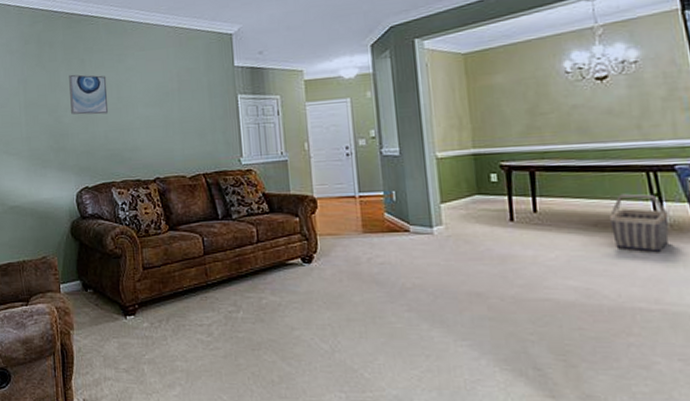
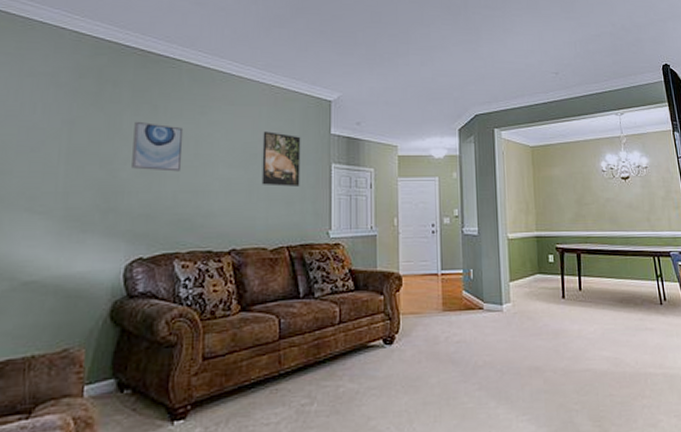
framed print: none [172,70,210,120] -> present [261,131,301,187]
basket: present [608,193,670,253] -> none [630,274,668,325]

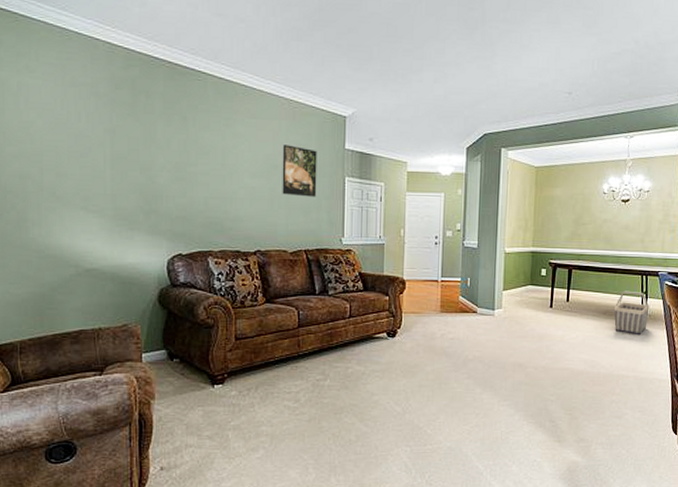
wall art: present [132,121,184,172] -> none [167,131,211,180]
basket: none [630,274,668,325] -> present [614,290,650,336]

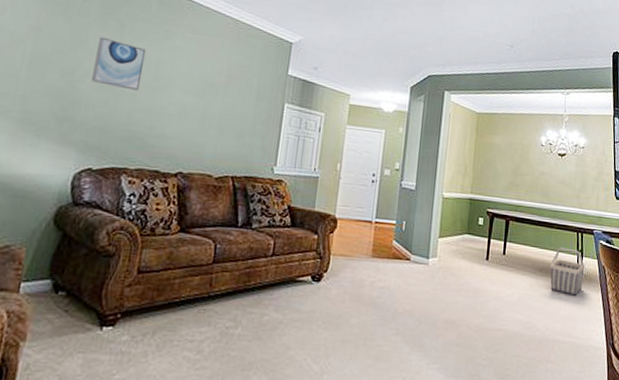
wall art: none [167,131,211,180] -> present [91,36,147,91]
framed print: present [282,144,317,197] -> none [215,63,259,121]

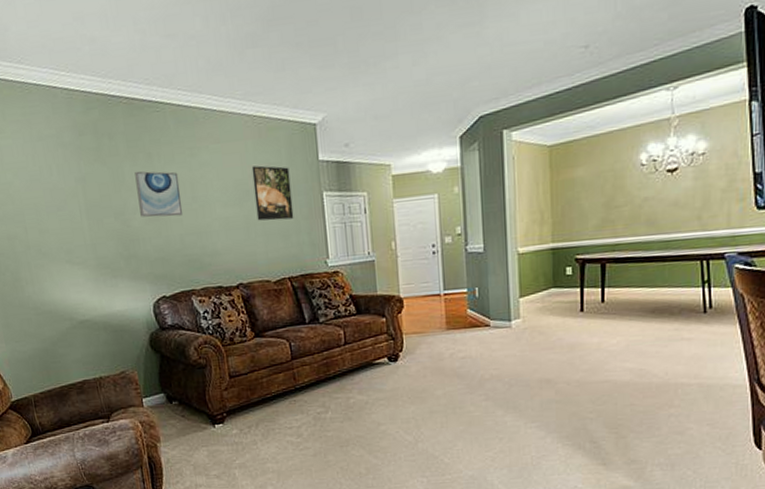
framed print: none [215,63,259,121] -> present [251,165,294,221]
basket: present [550,247,585,297] -> none [665,281,714,335]

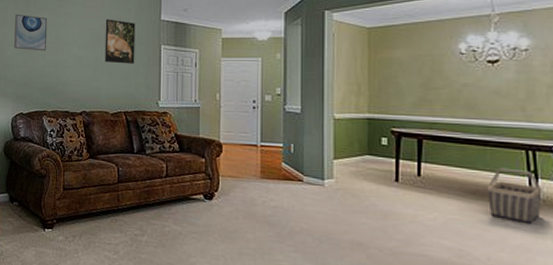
basket: none [665,281,714,335] -> present [486,167,543,225]

